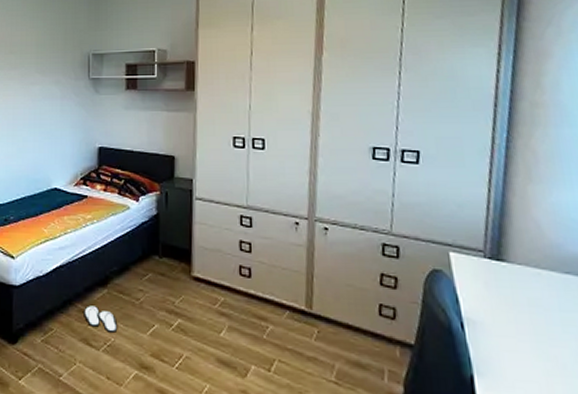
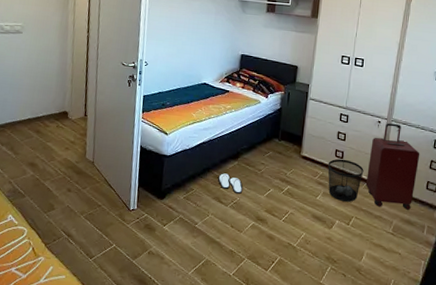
waste bin: none [231,278,283,339] -> present [327,158,364,202]
suitcase: none [287,224,364,347] -> present [365,123,420,210]

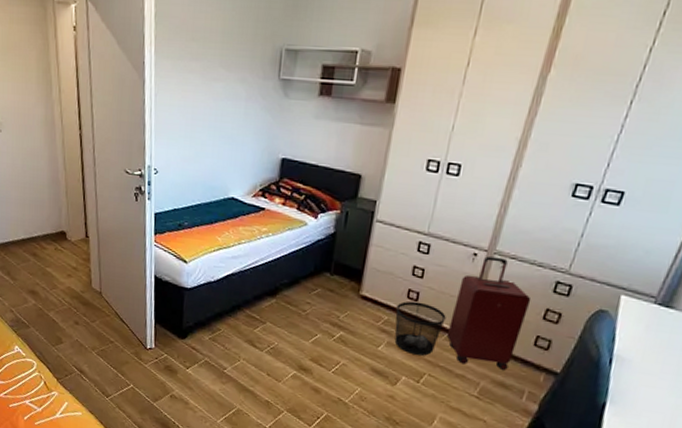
slippers: present [218,173,243,194] -> none [251,312,282,338]

